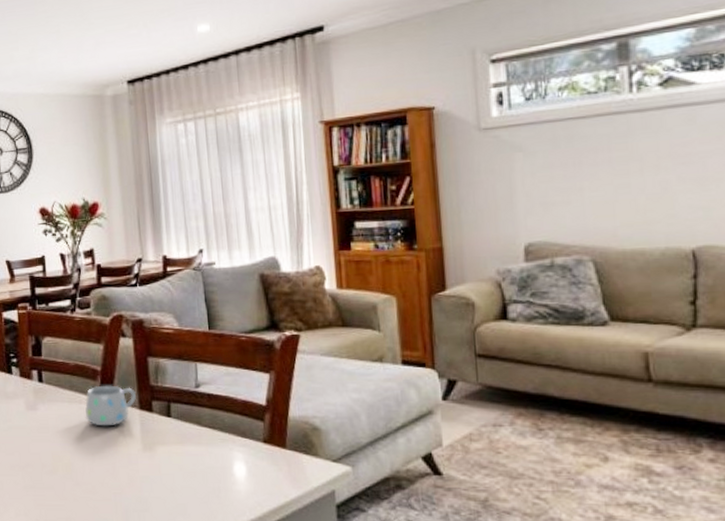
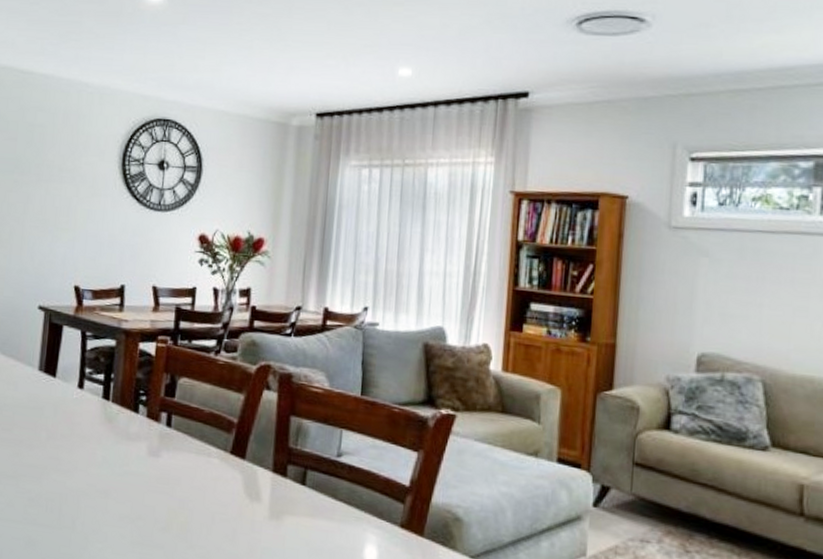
mug: present [85,385,136,427] -> none [211,439,271,487]

